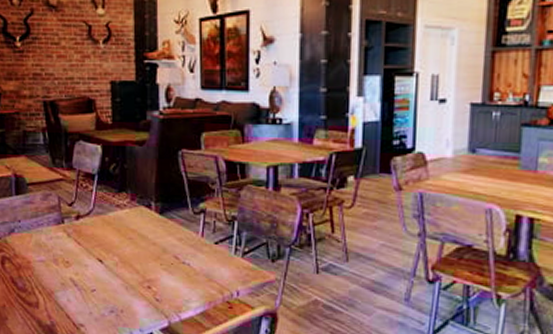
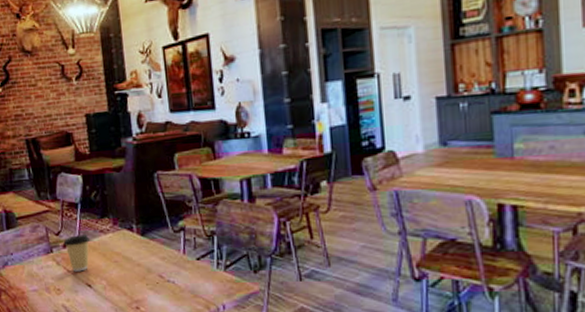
coffee cup: none [76,206,105,246] -> present [63,233,91,272]

